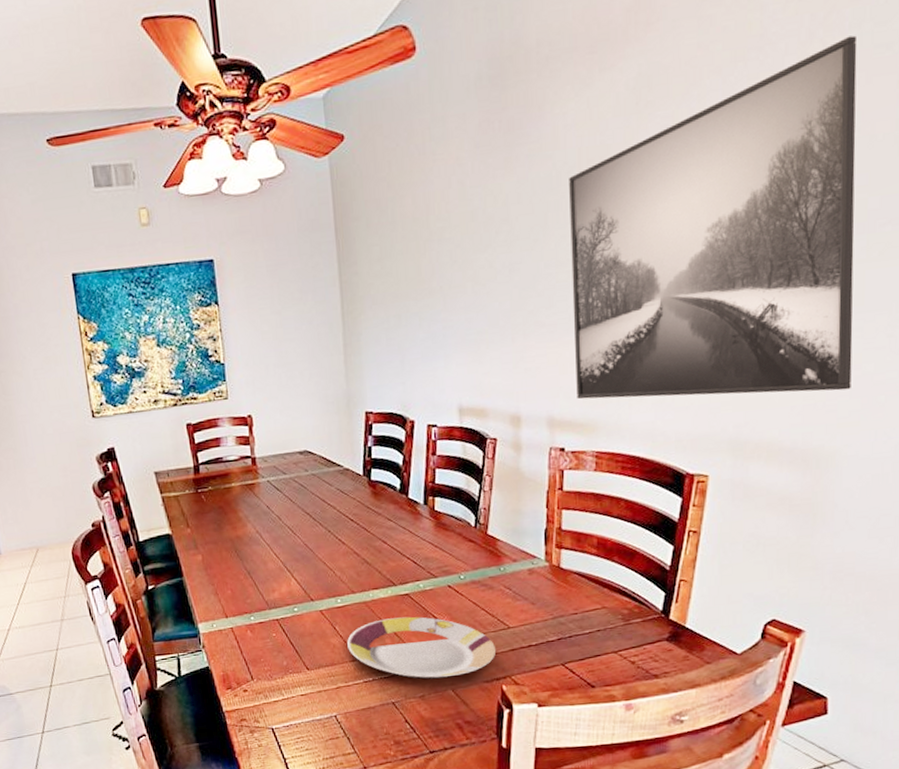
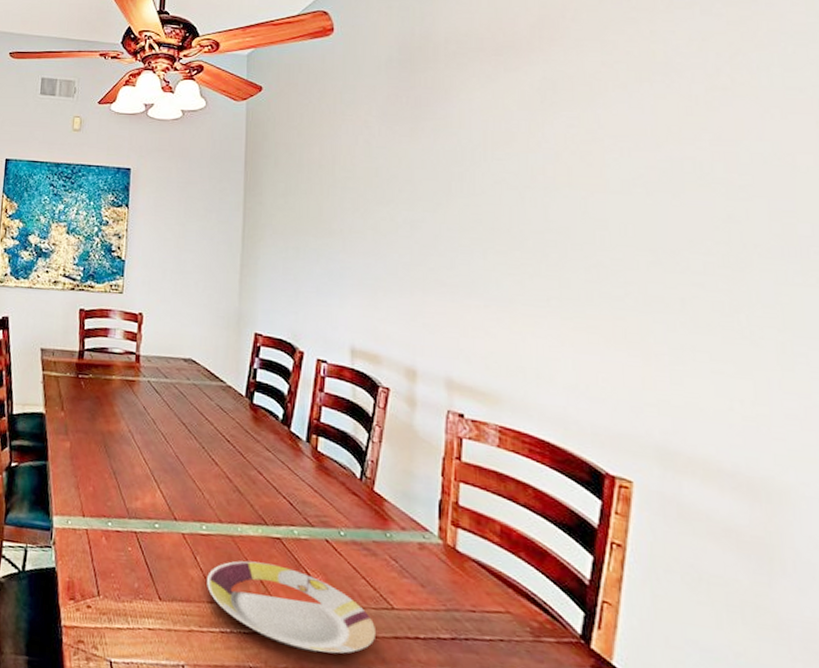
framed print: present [569,35,857,400] -> none [474,76,801,420]

